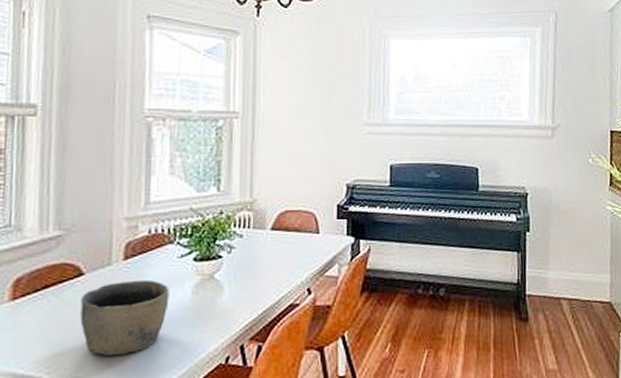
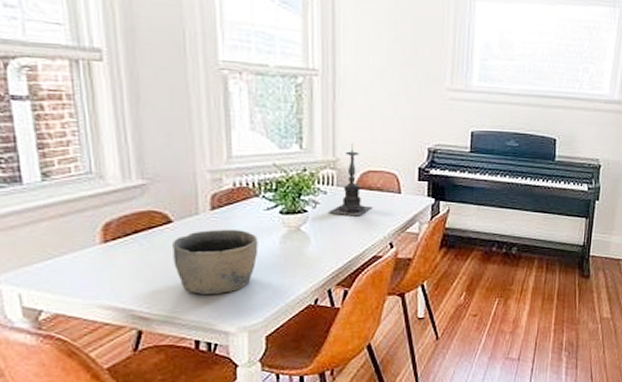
candle holder: none [243,183,290,261] -> present [327,144,373,217]

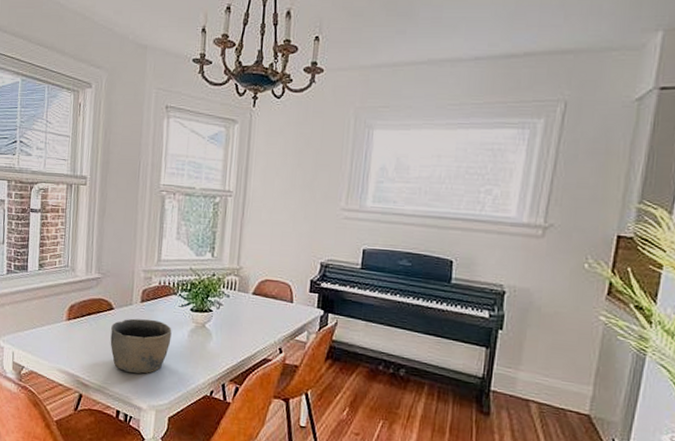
candle holder: present [327,144,373,217] -> none [228,255,267,320]

